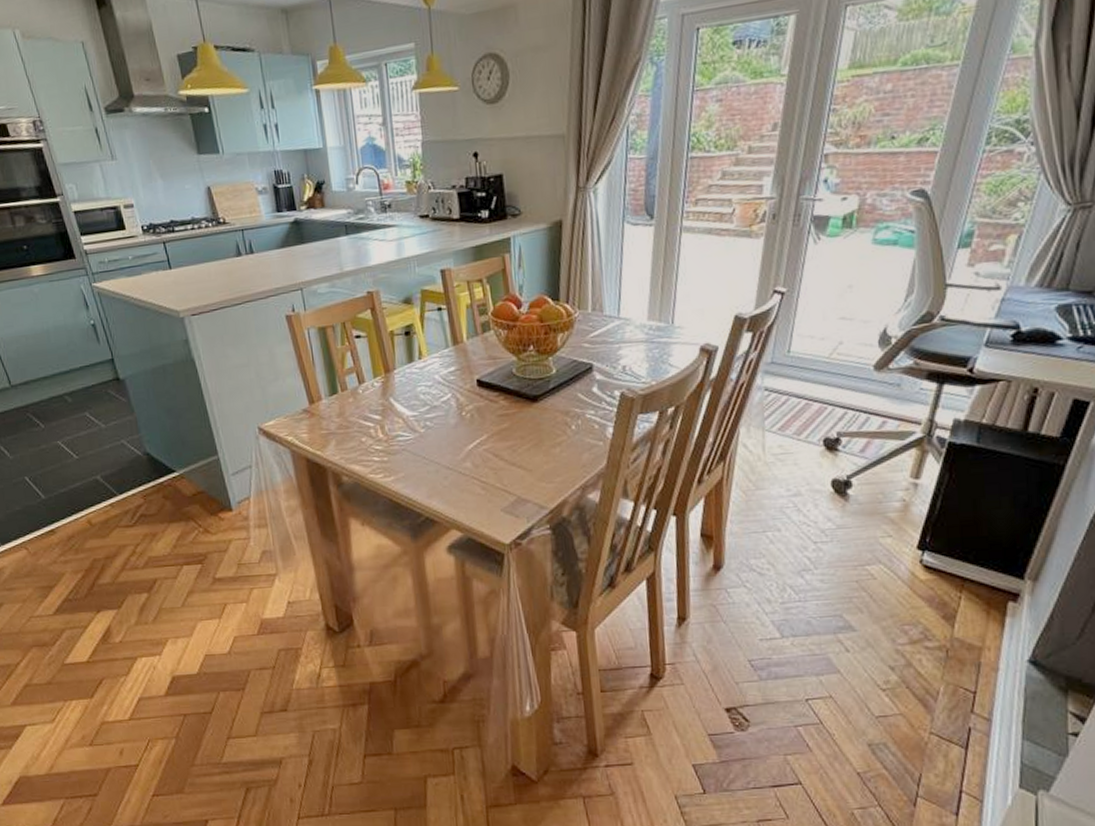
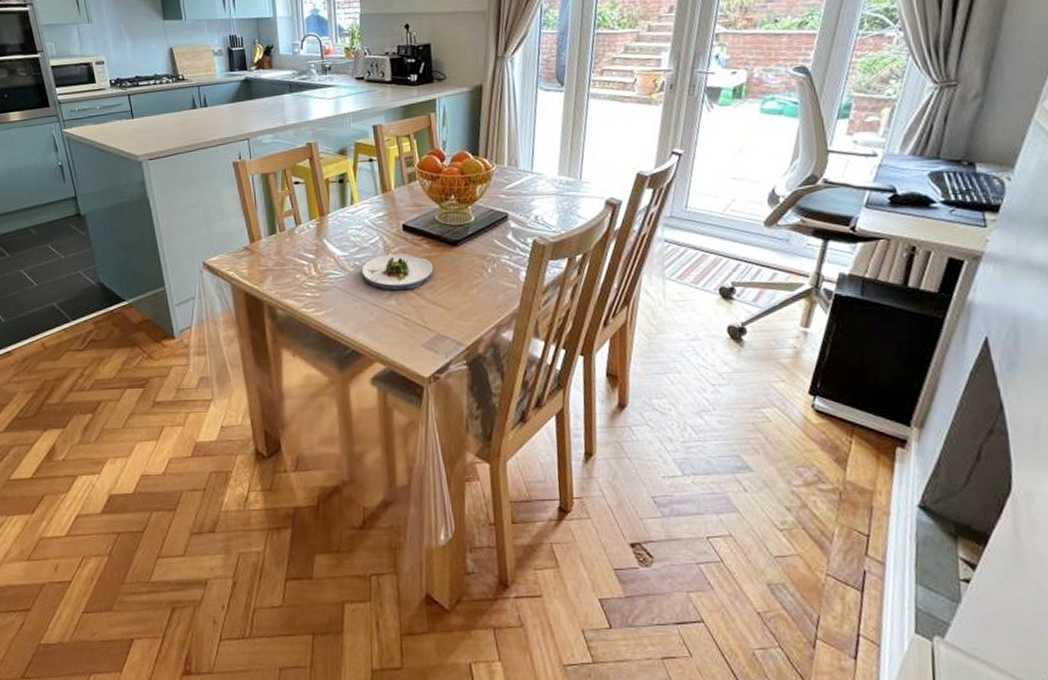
salad plate: none [433,410,512,452] -> present [361,252,434,290]

